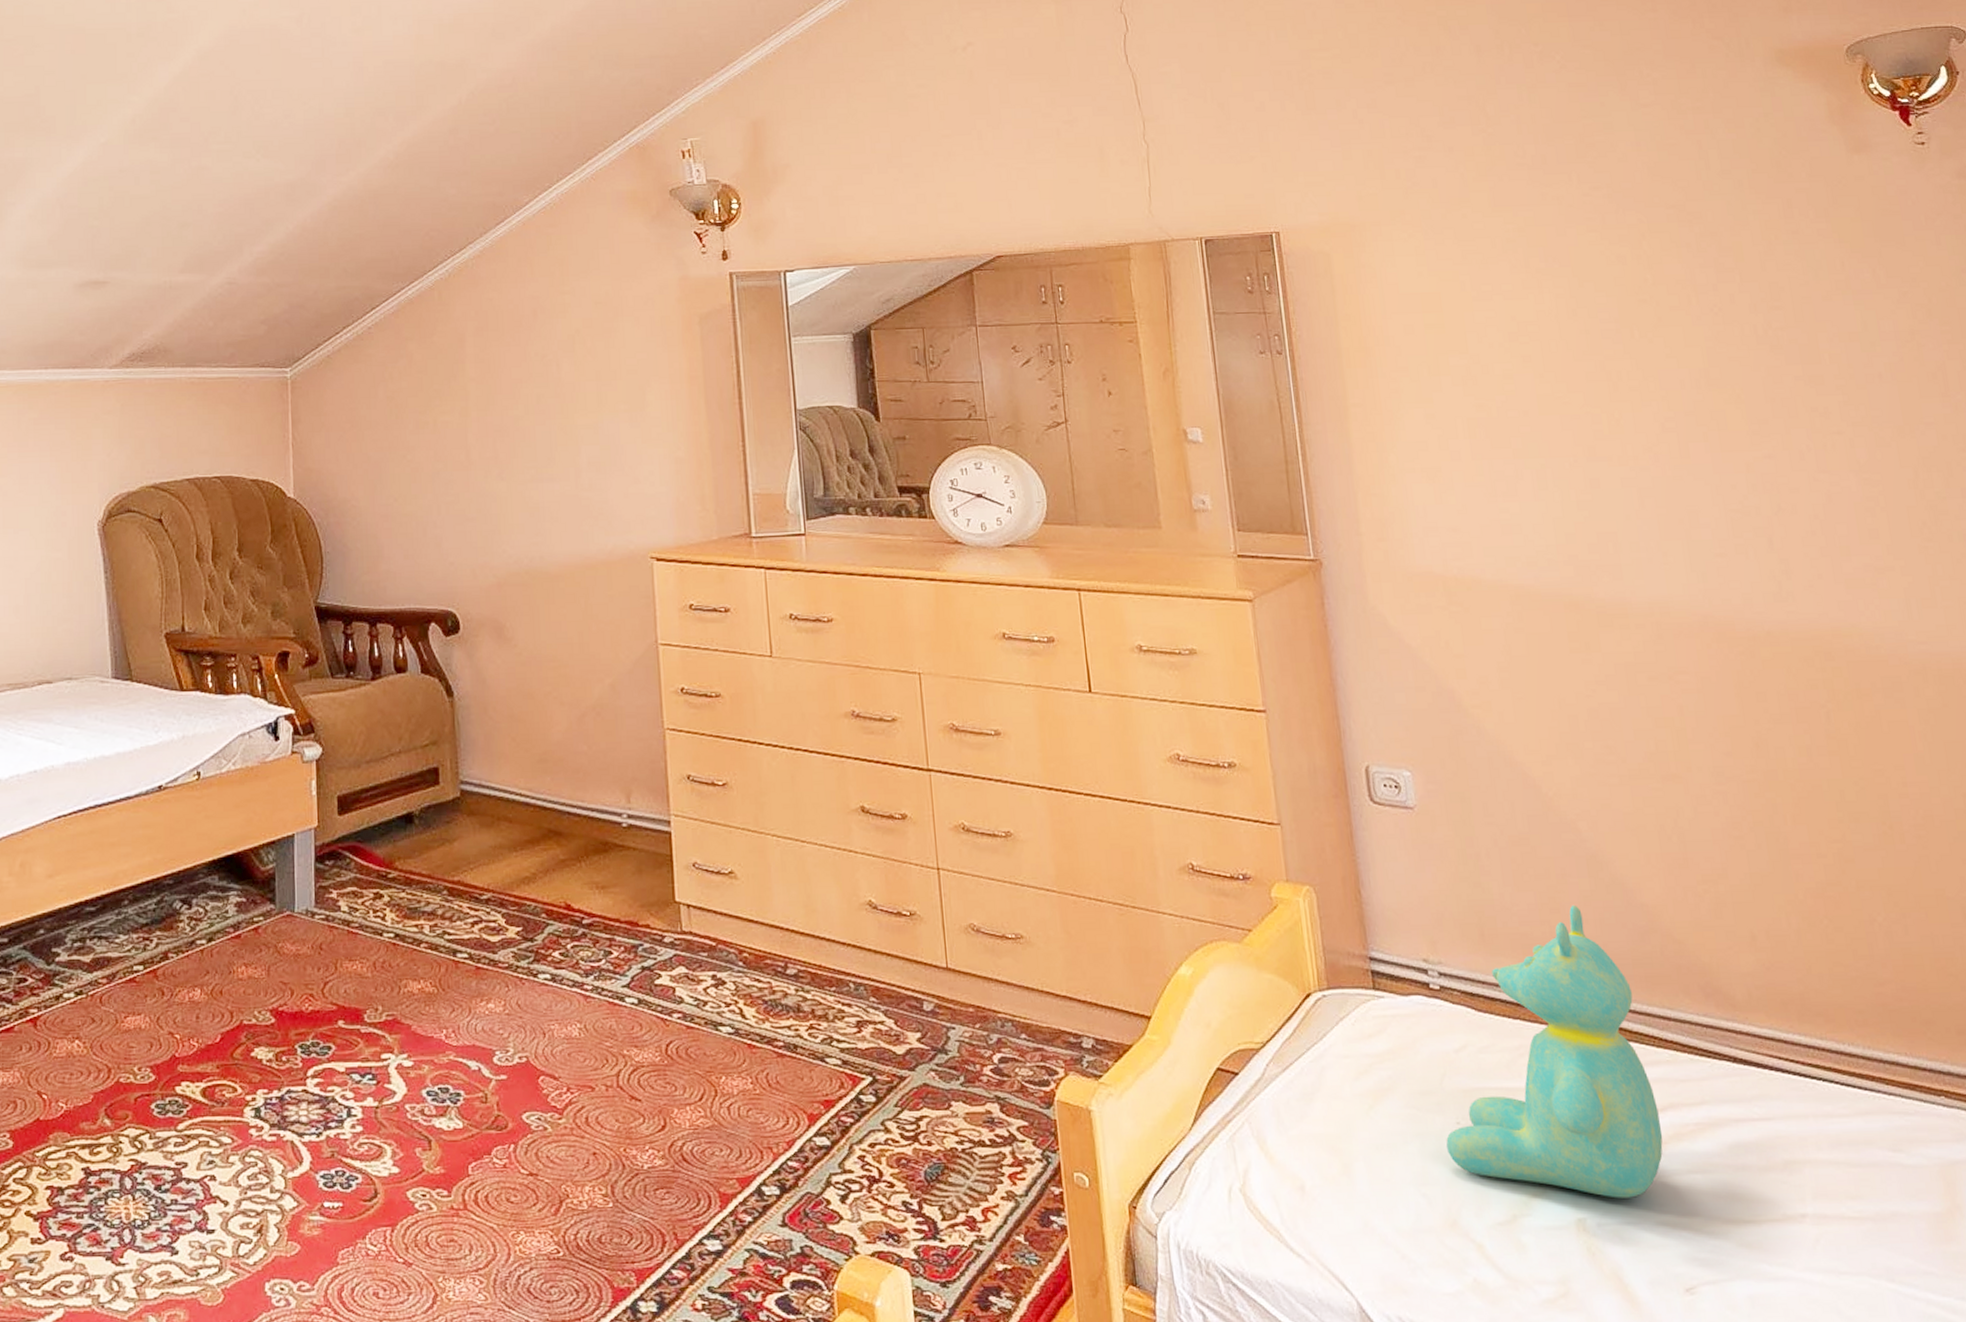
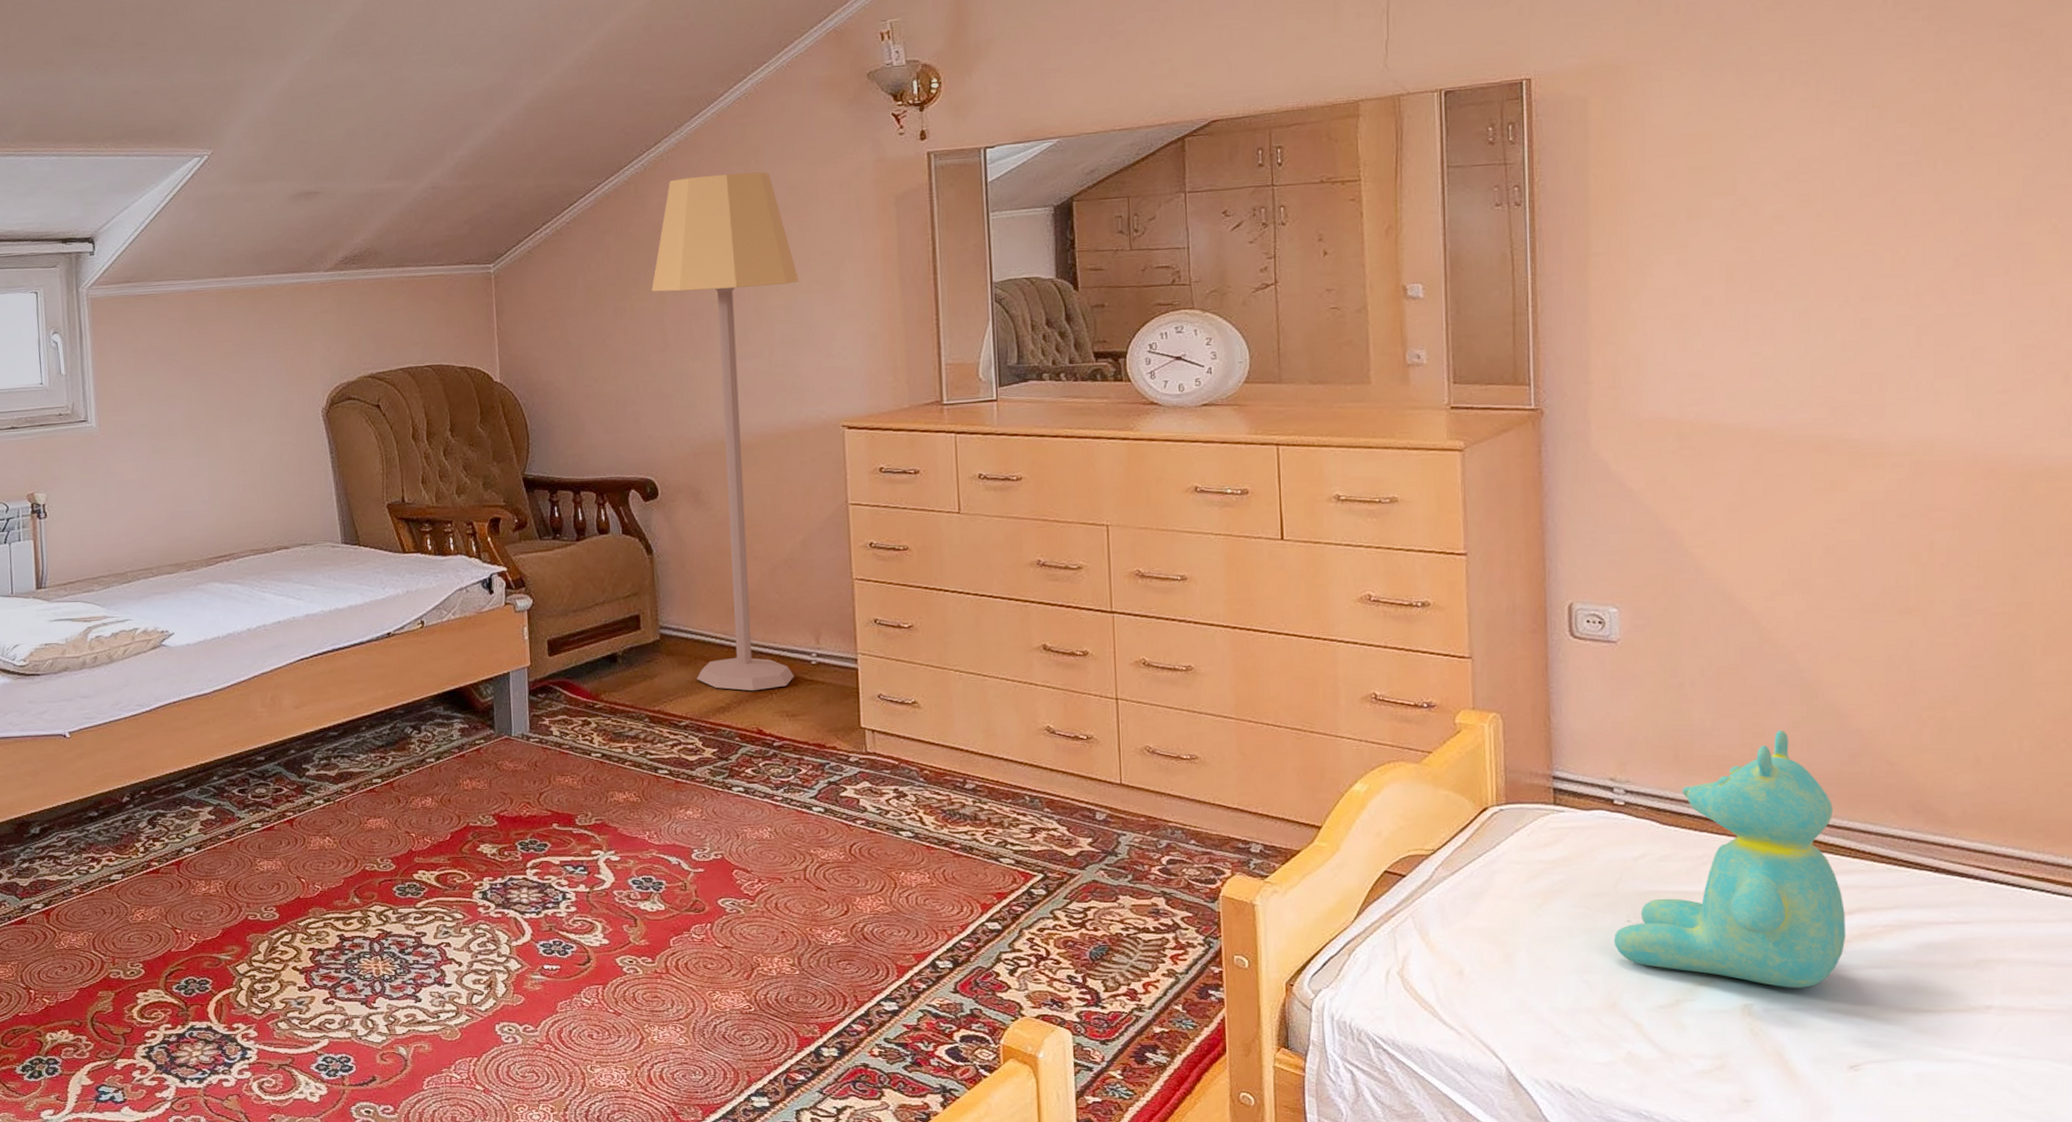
lamp: none [455,284,605,859] -> present [652,172,799,691]

